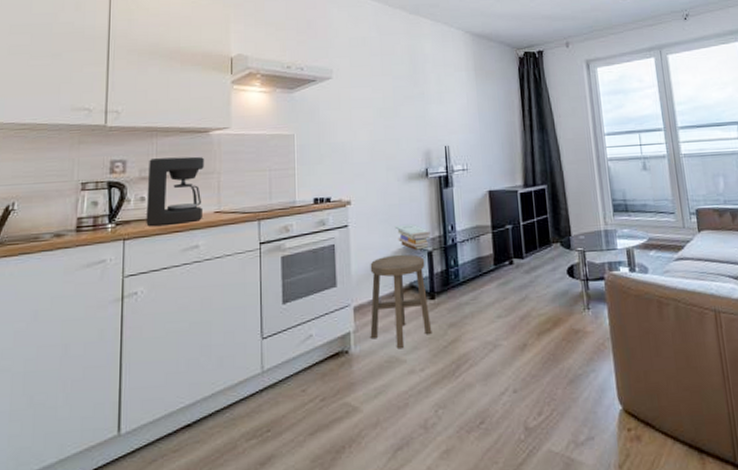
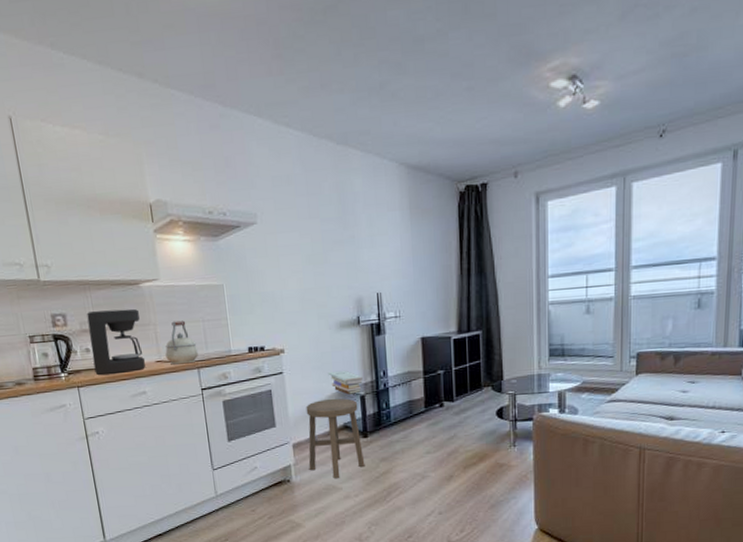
kettle: none [226,169,262,217] -> present [164,320,199,366]

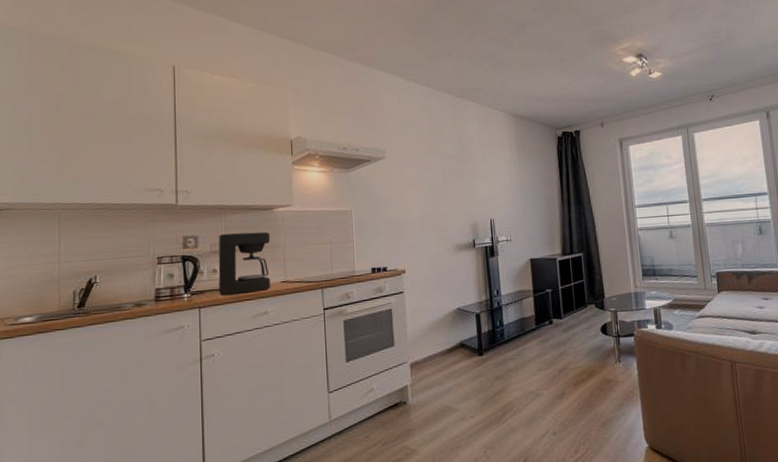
kettle: present [164,320,199,366] -> none [291,243,324,286]
stool: present [306,398,365,478] -> none [424,316,481,399]
books: present [328,370,363,395] -> none [445,289,478,313]

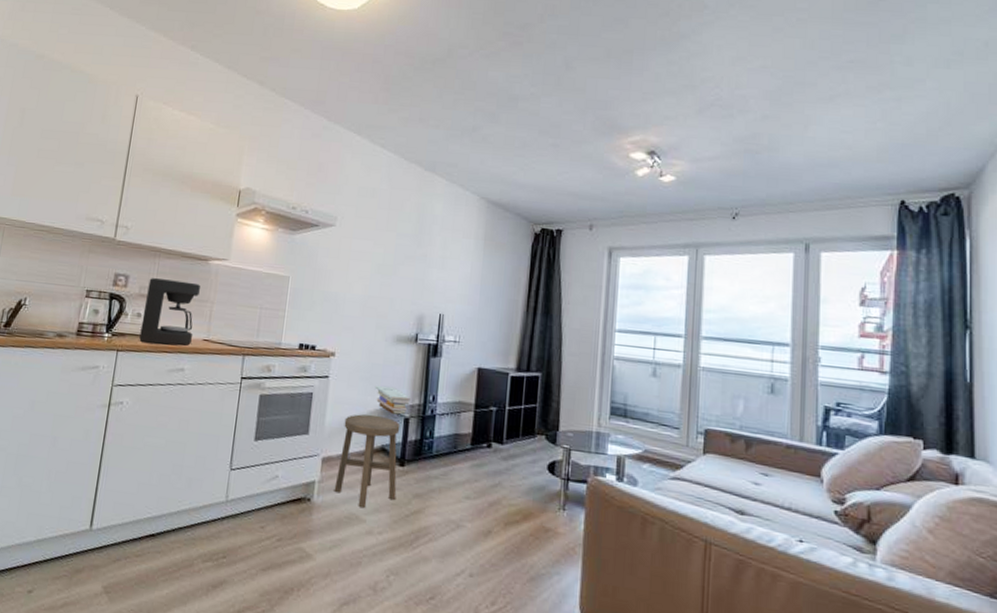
stool: none [424,316,481,399] -> present [334,414,400,508]
books: none [445,289,478,313] -> present [375,386,410,415]

